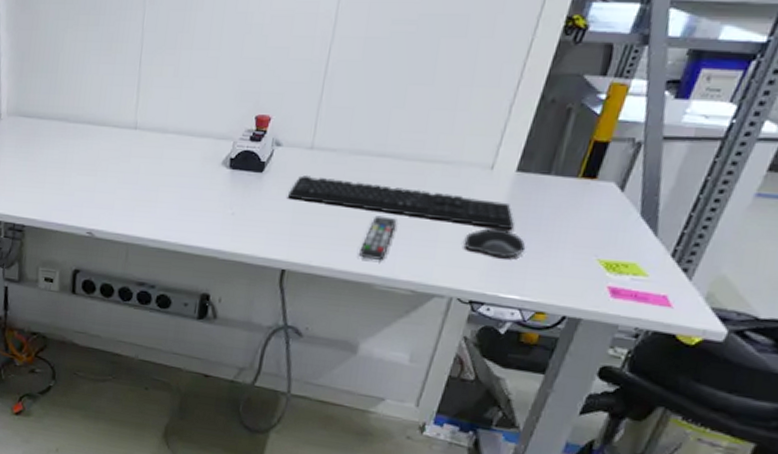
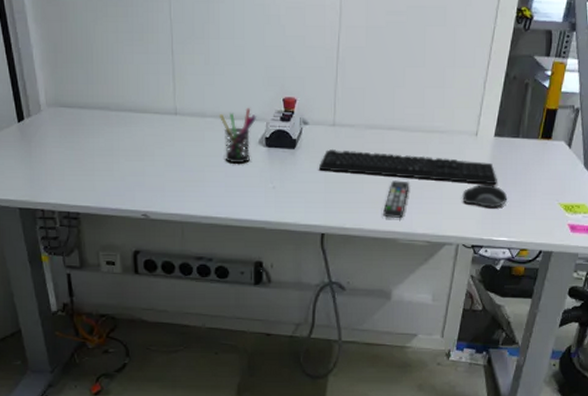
pen holder: none [182,125,223,185] -> present [220,108,256,164]

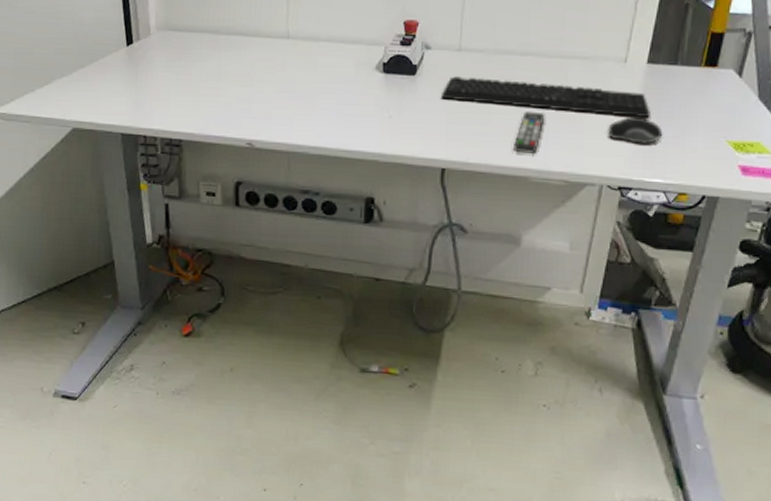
pen holder: present [220,108,256,164] -> none [334,32,374,91]

